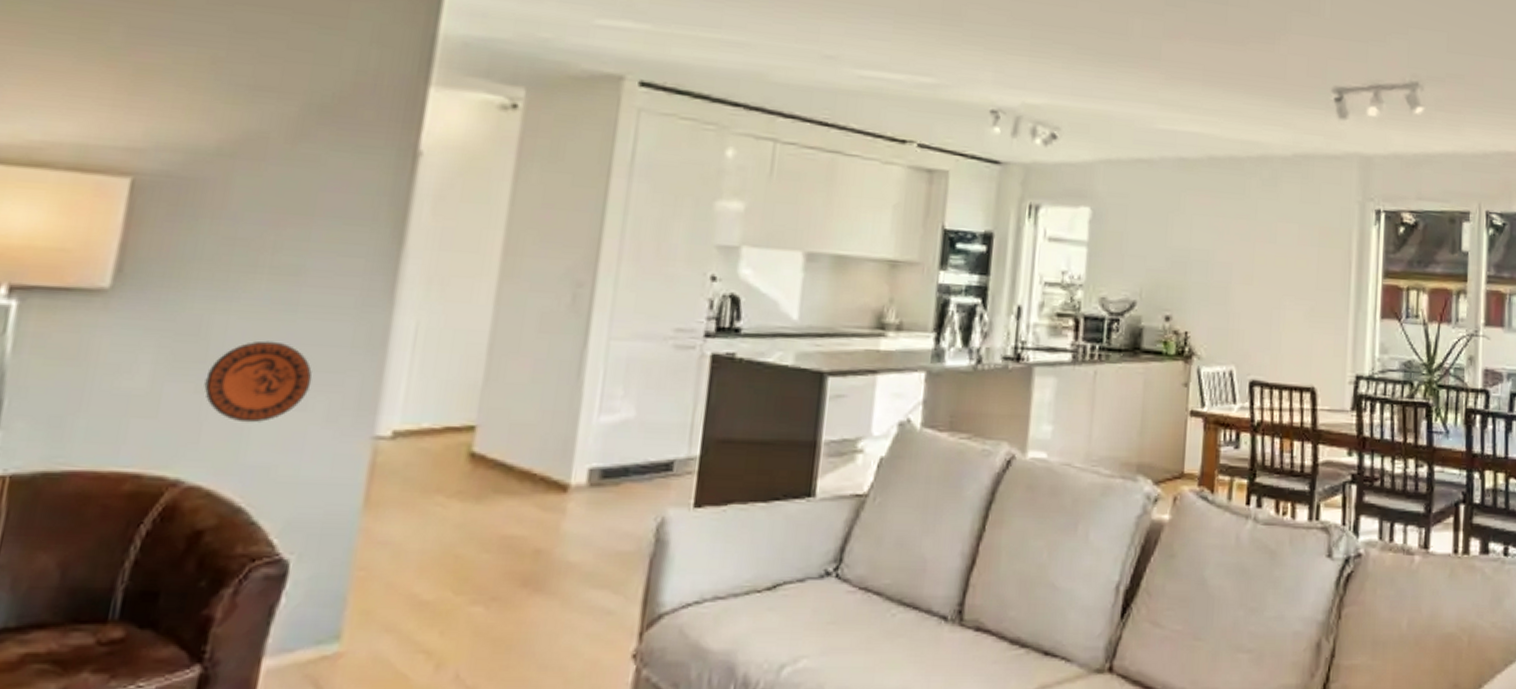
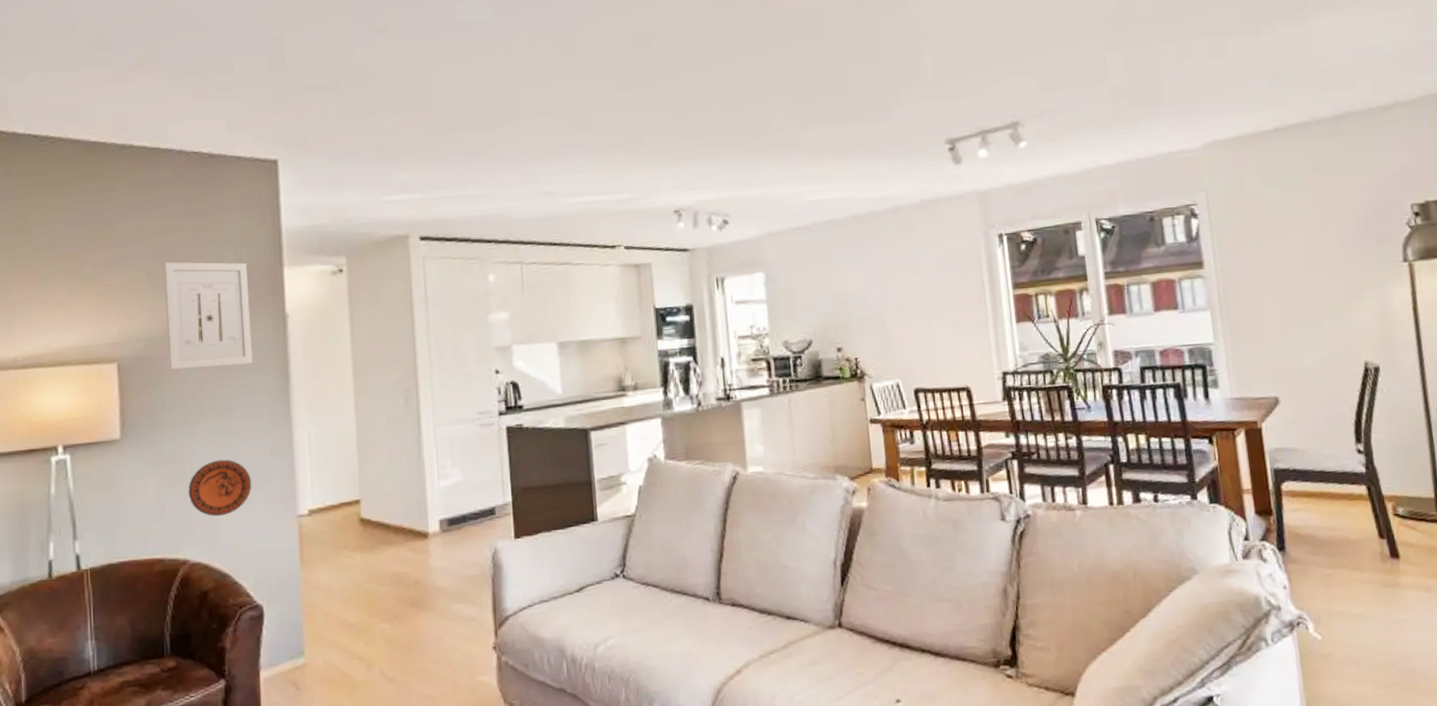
wall art: none [217,48,373,212] -> present [164,262,253,370]

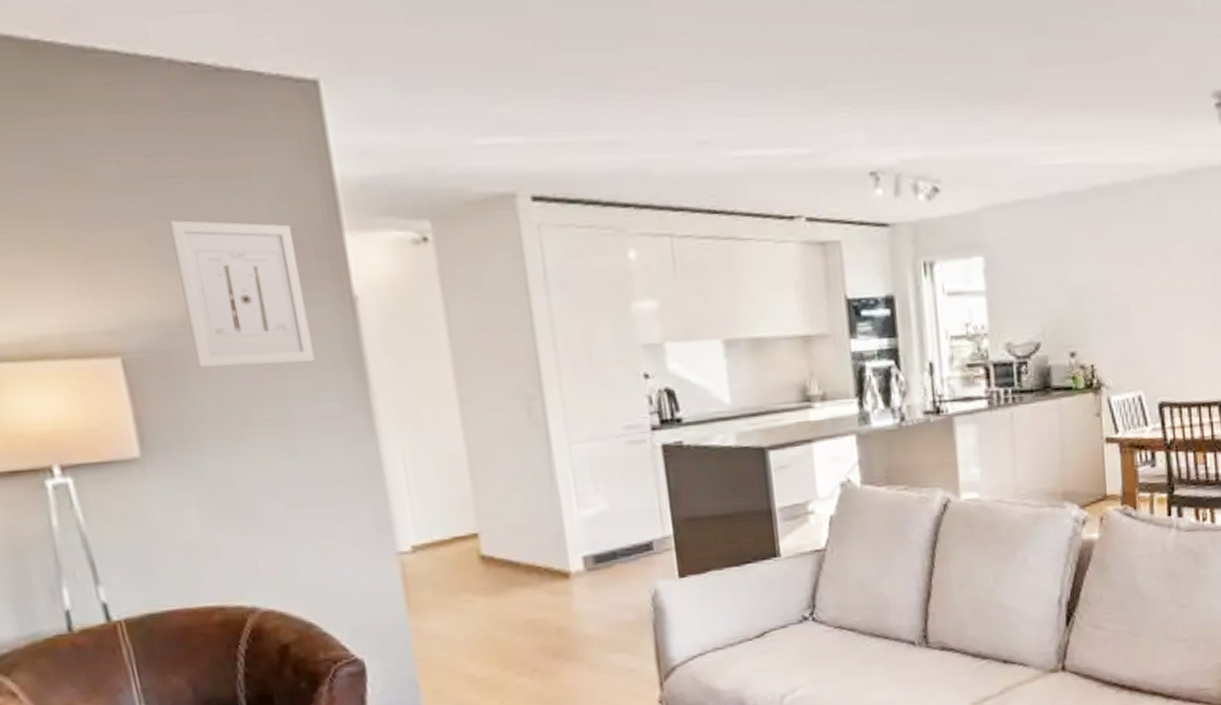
decorative plate: present [188,459,252,517] -> none [245,483,333,555]

